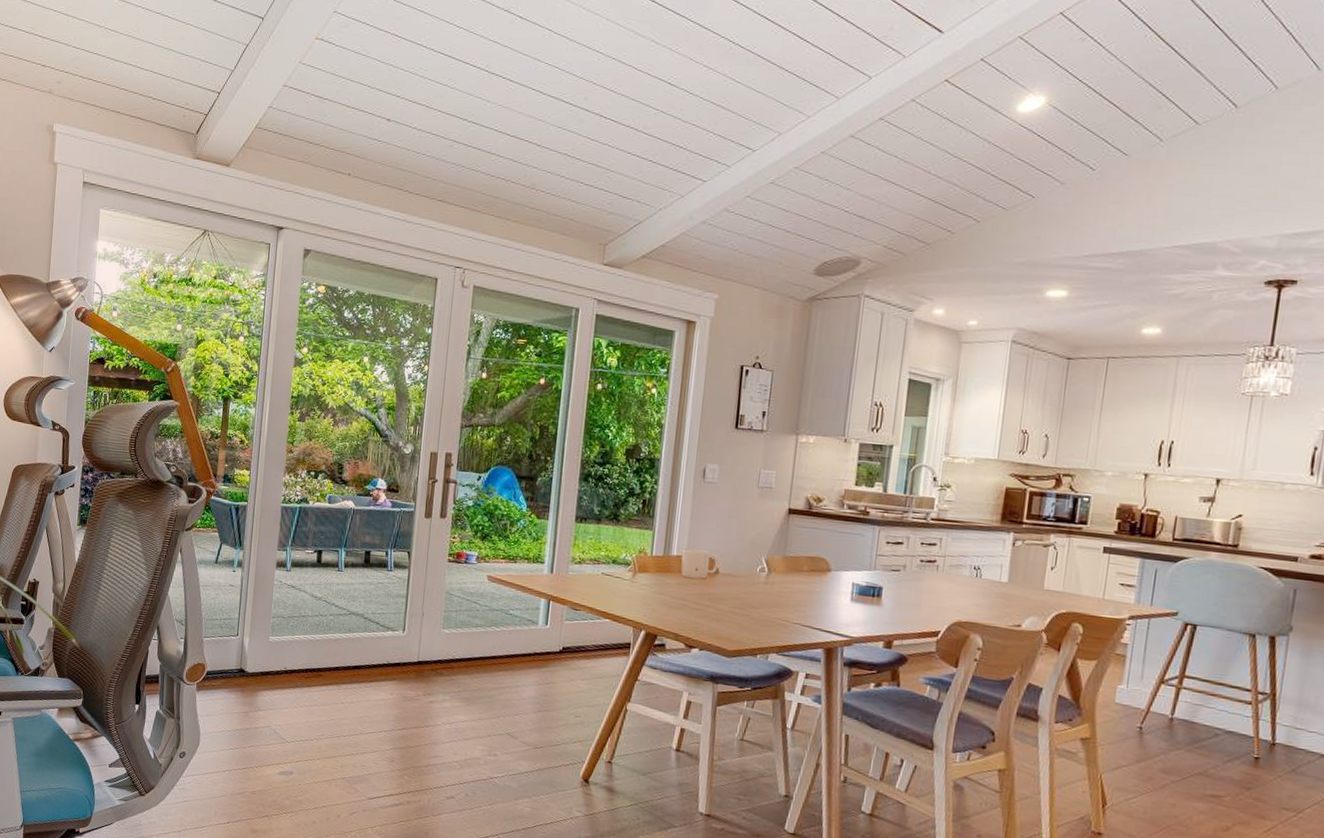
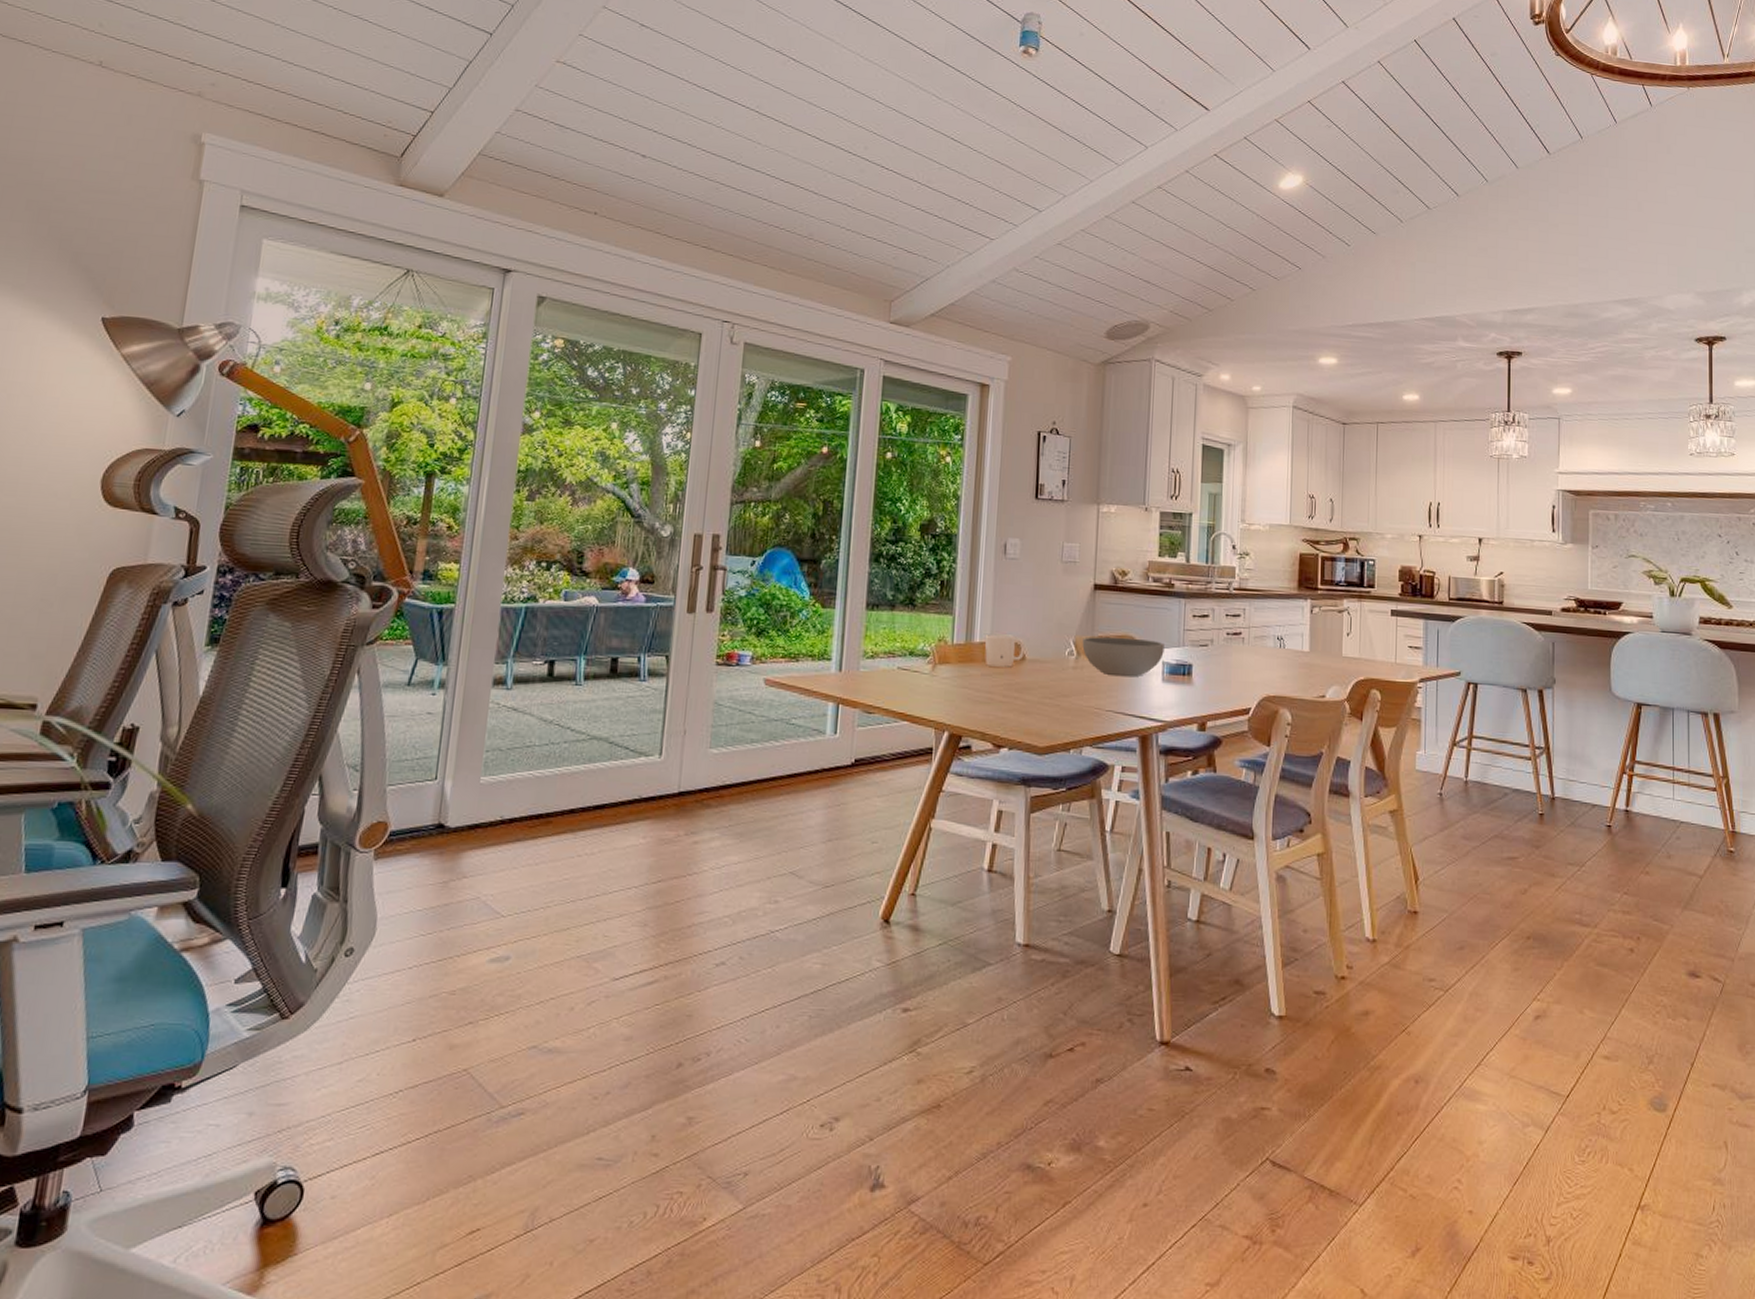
bowl: none [773,556,856,595] -> present [1082,636,1164,677]

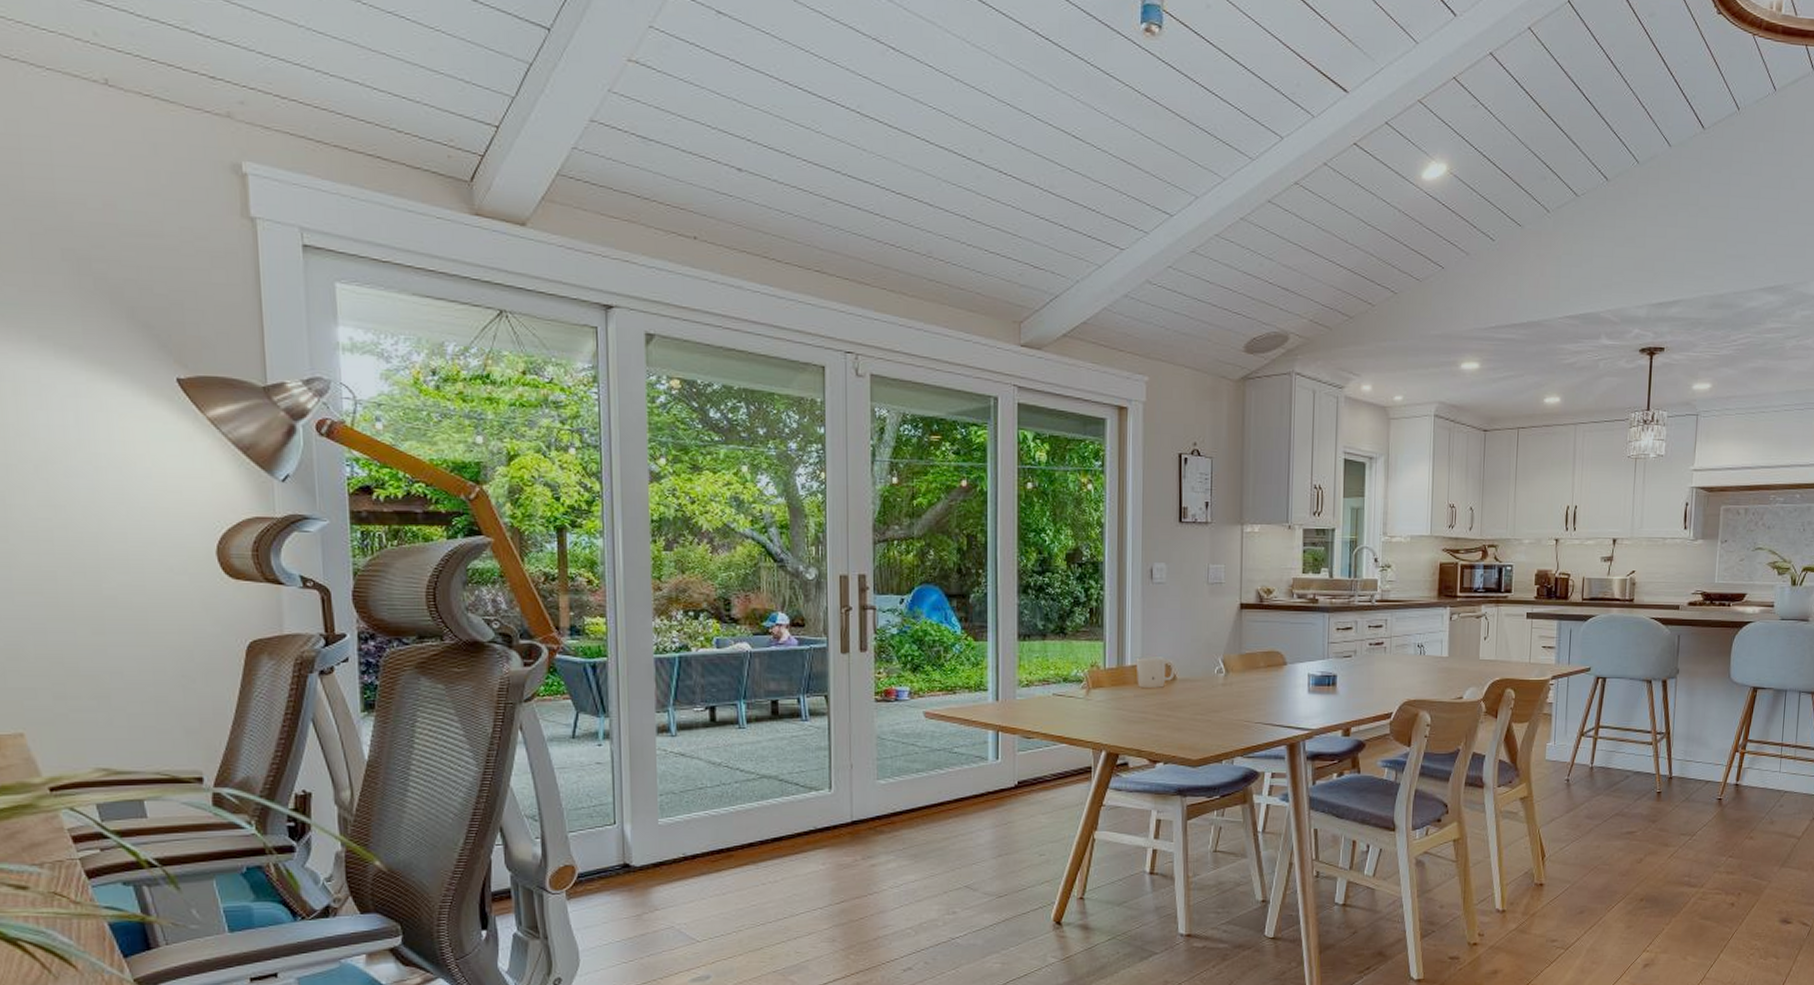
bowl: present [1082,636,1164,677] -> none [1230,653,1310,690]

